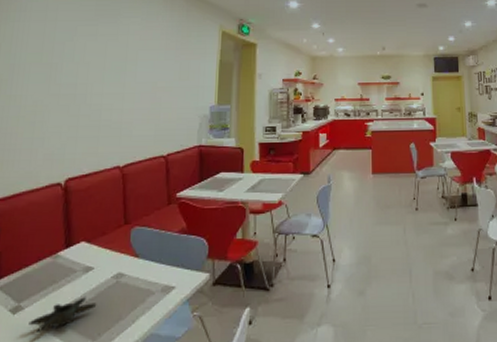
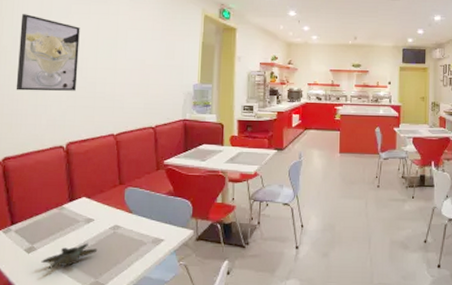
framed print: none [10,39,86,123] -> present [16,14,80,91]

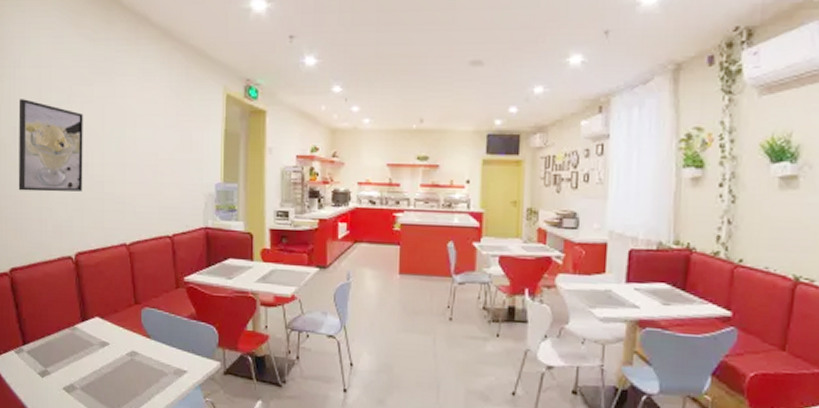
candle holder: present [41,243,98,269] -> none [56,369,115,397]

